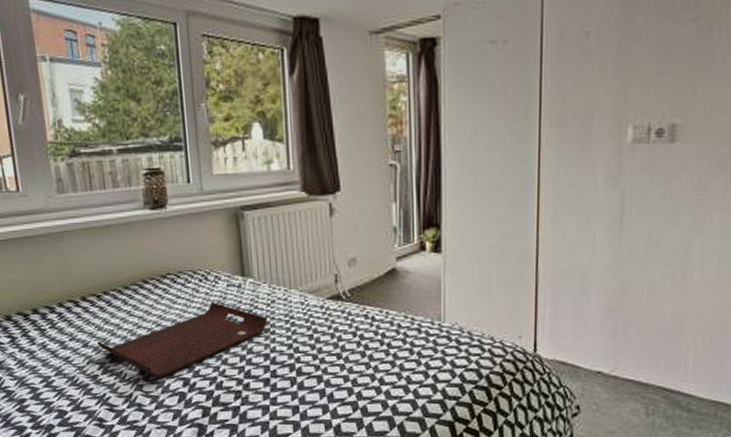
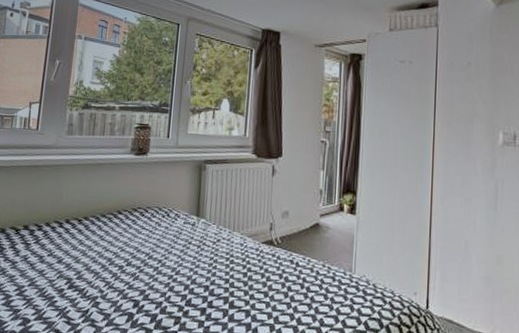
serving tray: present [96,301,268,377] -> none [69,235,213,298]

